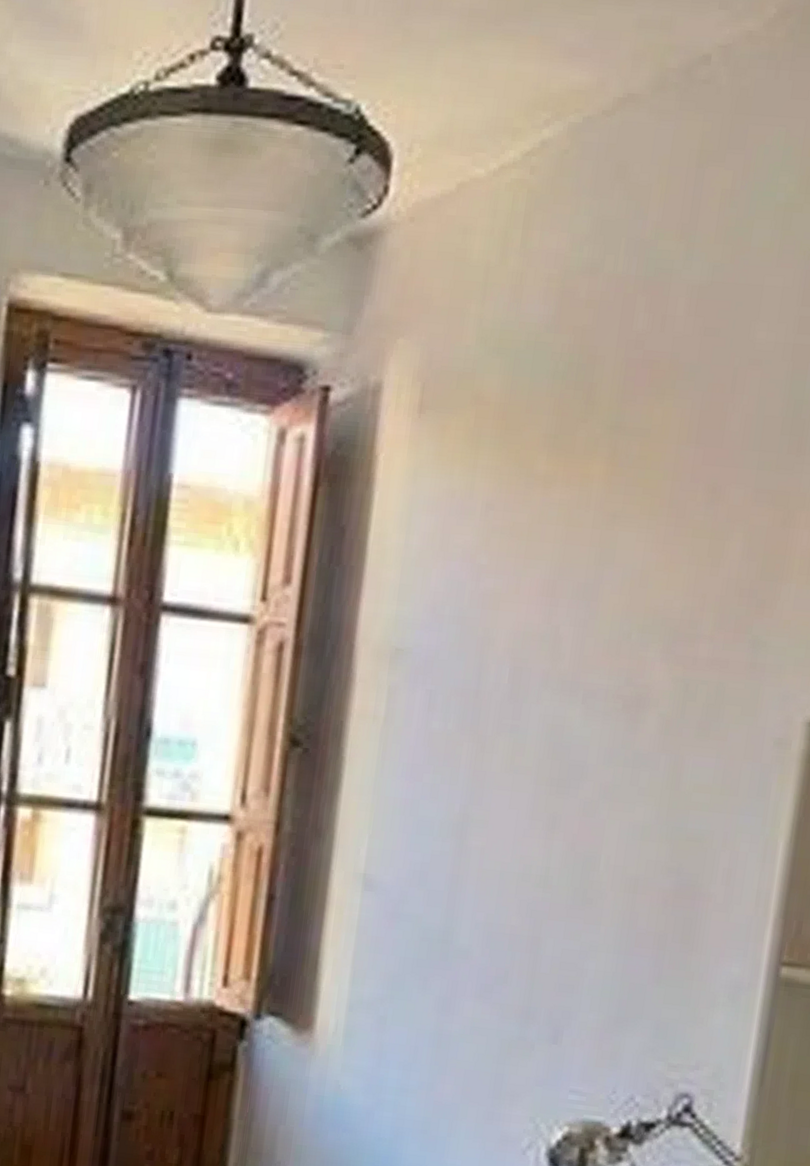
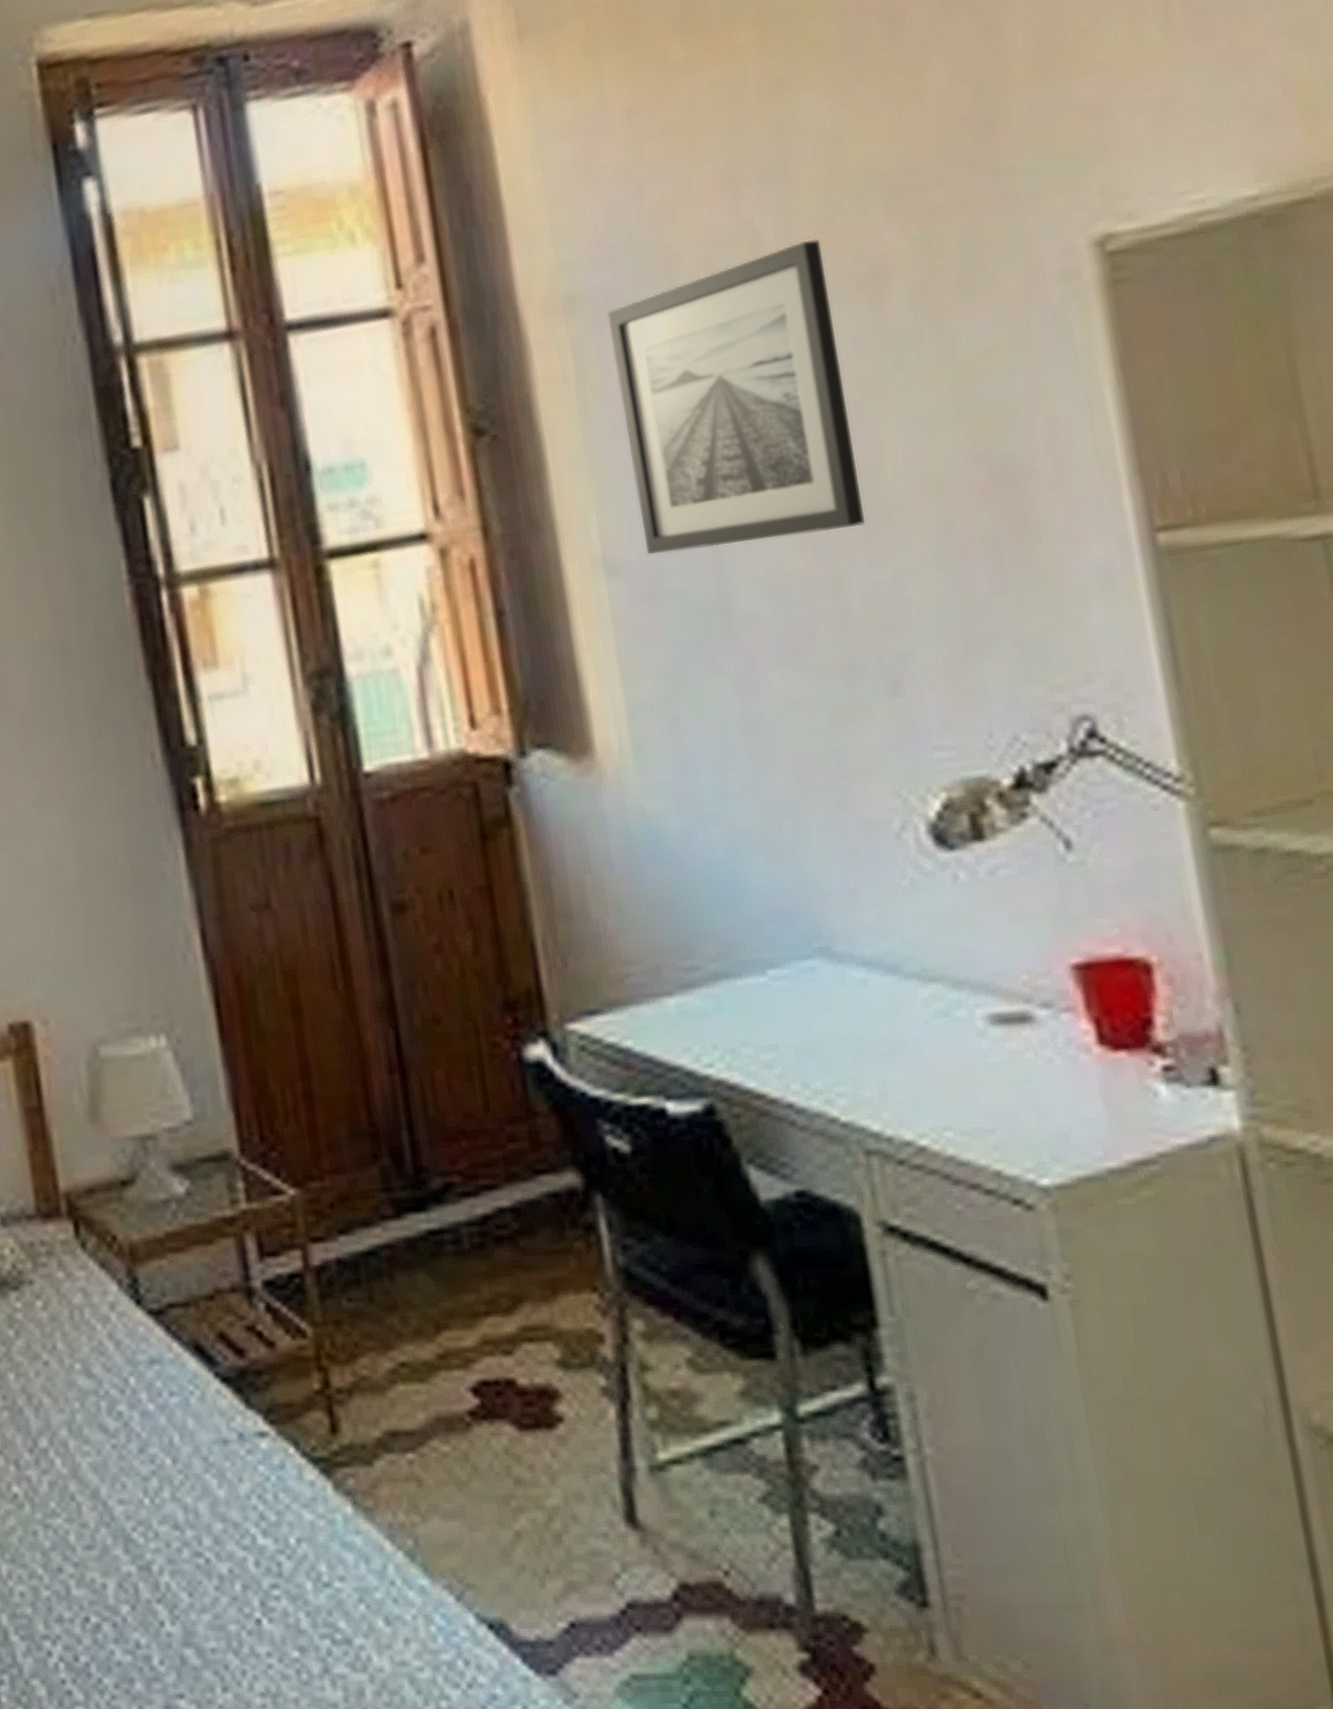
wall art: none [400,656,606,901] -> present [608,239,865,555]

